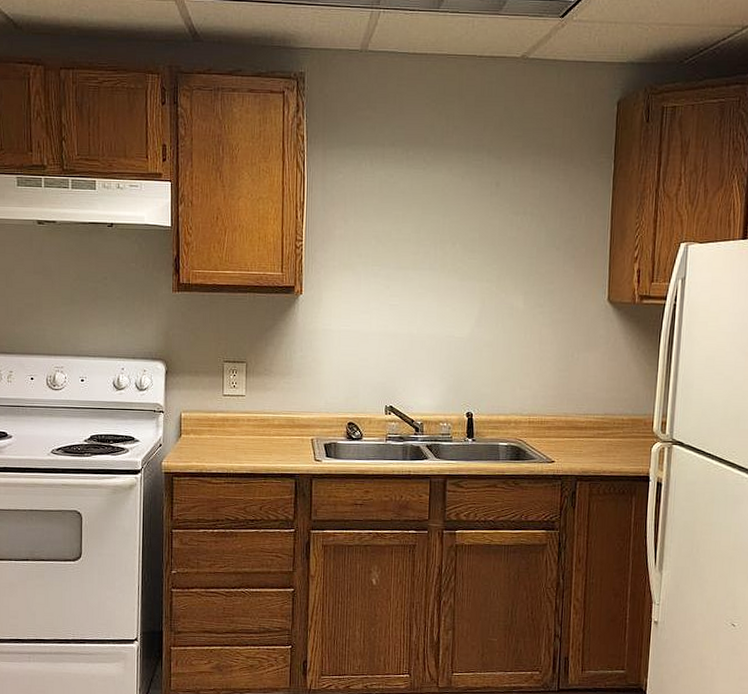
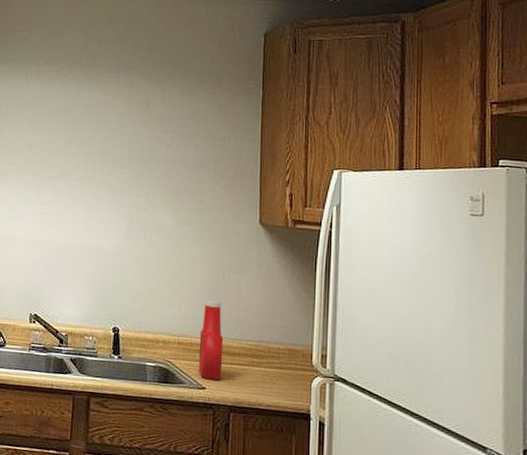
ketchup bottle: none [548,379,572,454] -> present [199,299,224,381]

